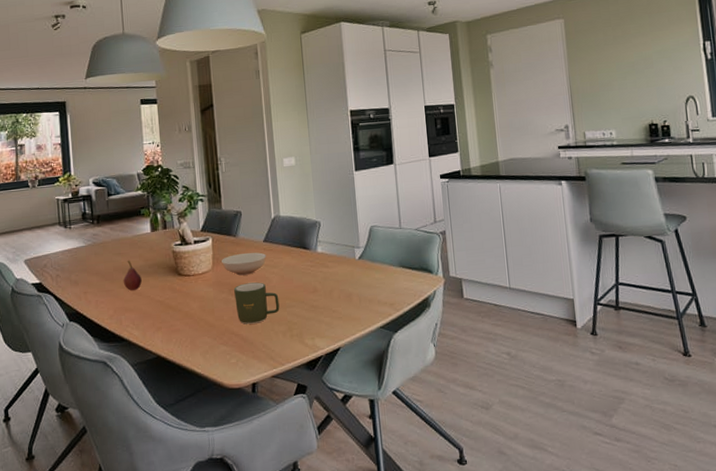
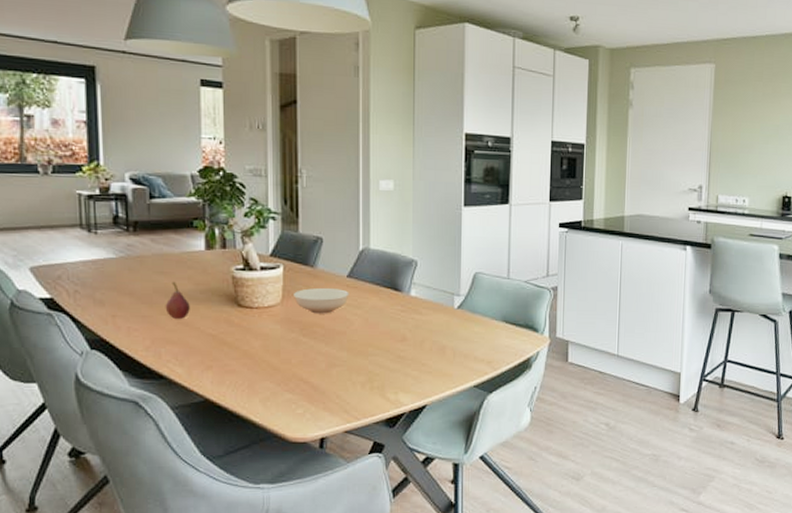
mug: present [234,282,280,325] -> none [307,323,360,371]

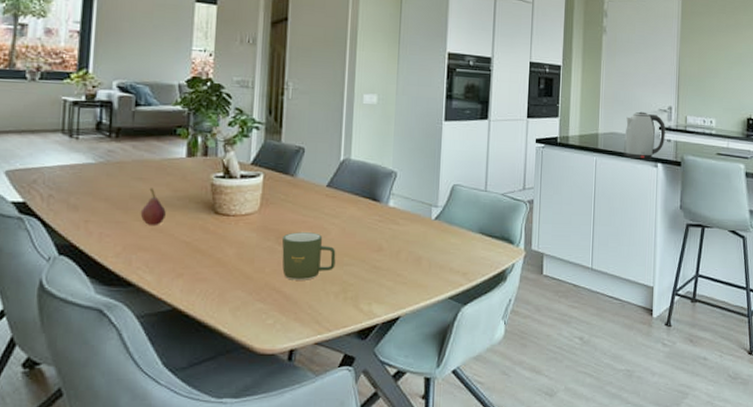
bowl: present [293,287,349,314] -> none [271,196,328,223]
mug: none [307,323,360,371] -> present [282,232,336,280]
kettle: none [650,191,696,243] -> present [623,111,666,160]

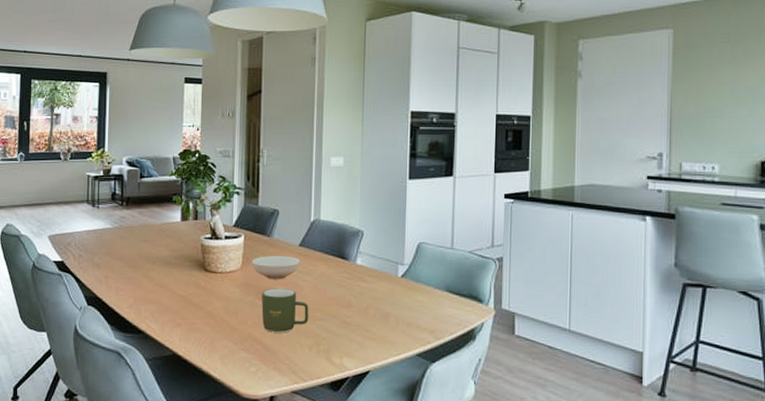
fruit: present [140,188,166,226] -> none [146,248,166,282]
bowl: none [271,196,328,223] -> present [251,255,301,280]
kettle: present [623,111,666,160] -> none [603,160,656,213]

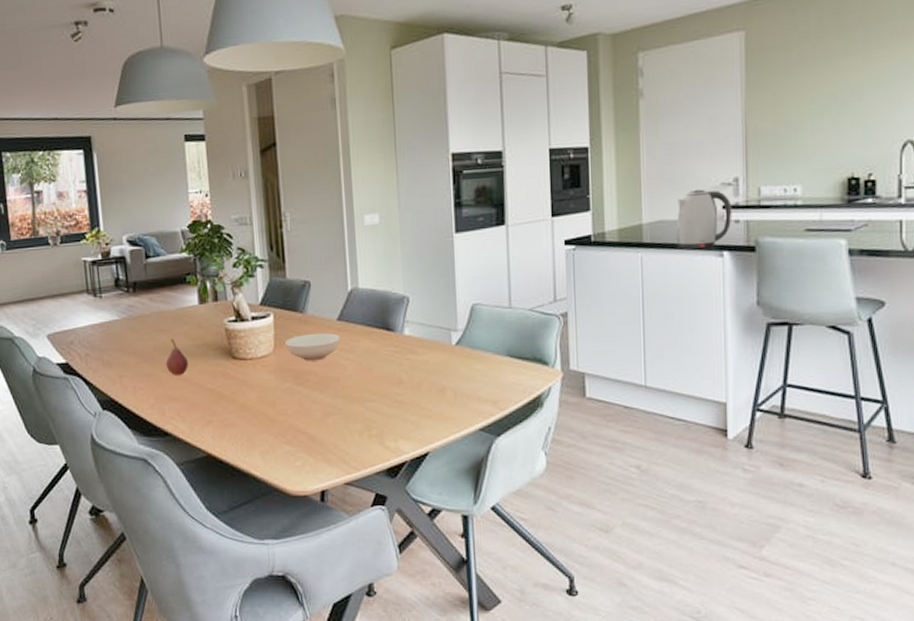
fruit: none [146,248,166,282] -> present [165,338,188,377]
mug: present [261,288,309,333] -> none [300,370,356,421]
kettle: none [603,160,656,213] -> present [676,189,732,250]

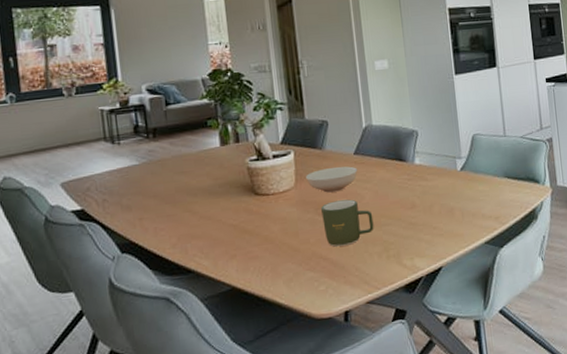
fruit: present [165,338,188,377] -> none [187,179,211,216]
mug: none [300,370,356,421] -> present [321,199,374,247]

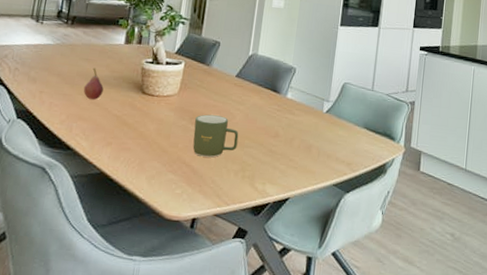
fruit: none [187,179,211,216] -> present [83,67,104,100]
bowl: present [305,166,358,193] -> none [188,83,236,107]

